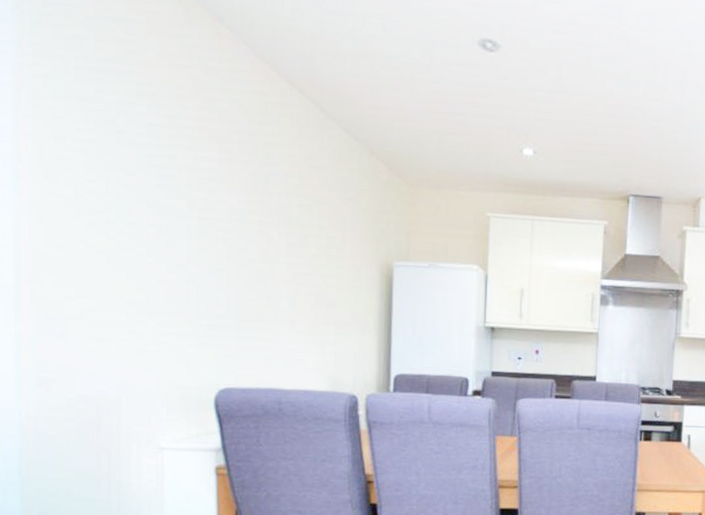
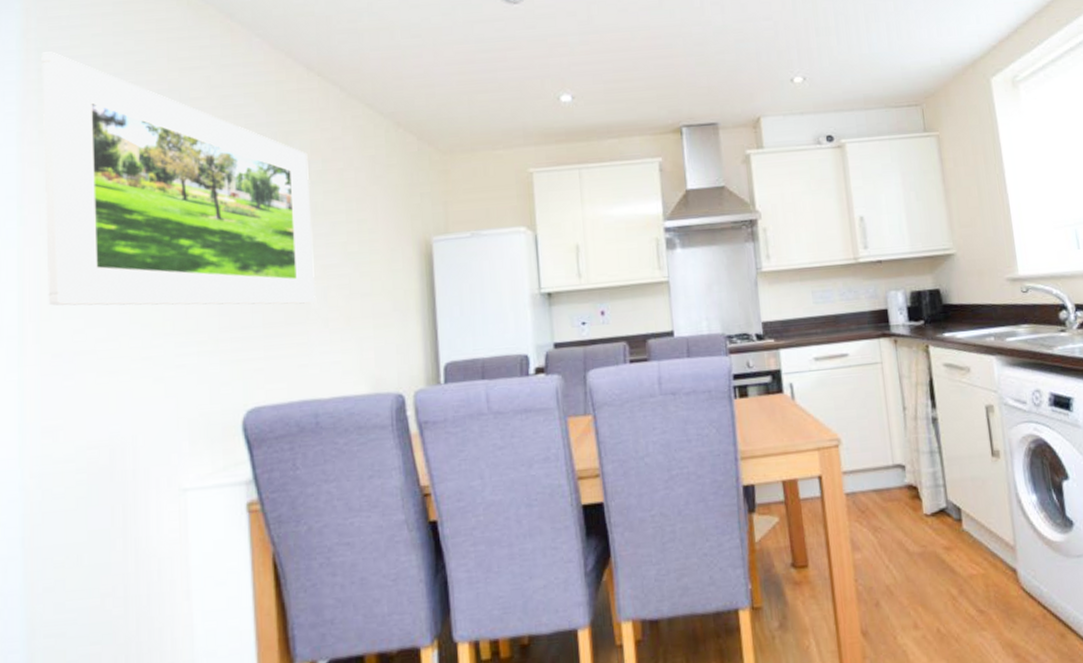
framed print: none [35,26,286,305] -> present [41,51,315,306]

